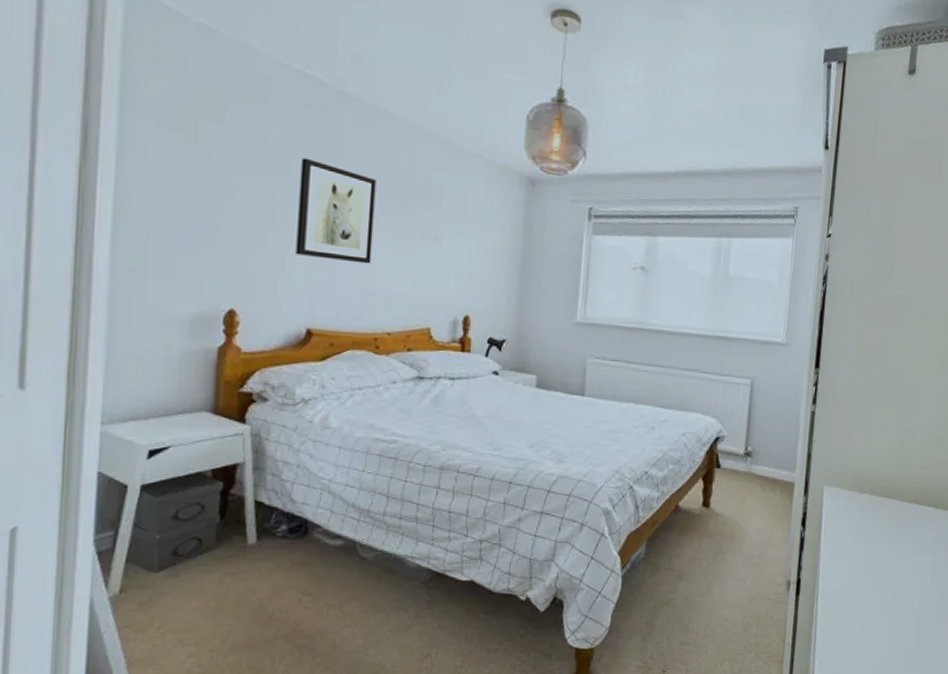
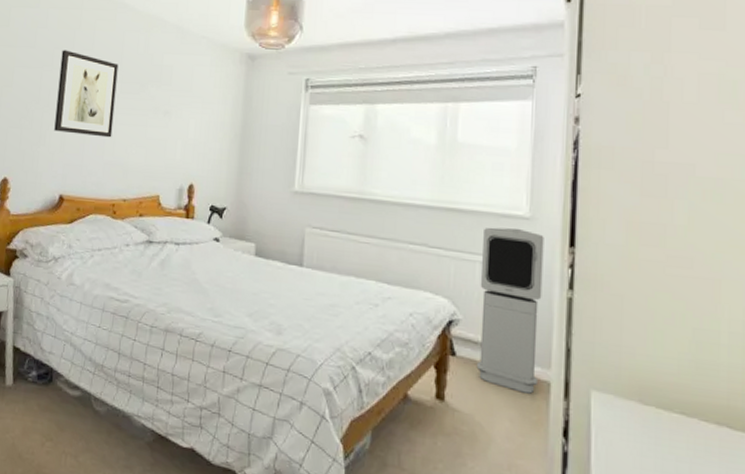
air purifier: none [737,353,796,494] -> present [476,227,544,394]

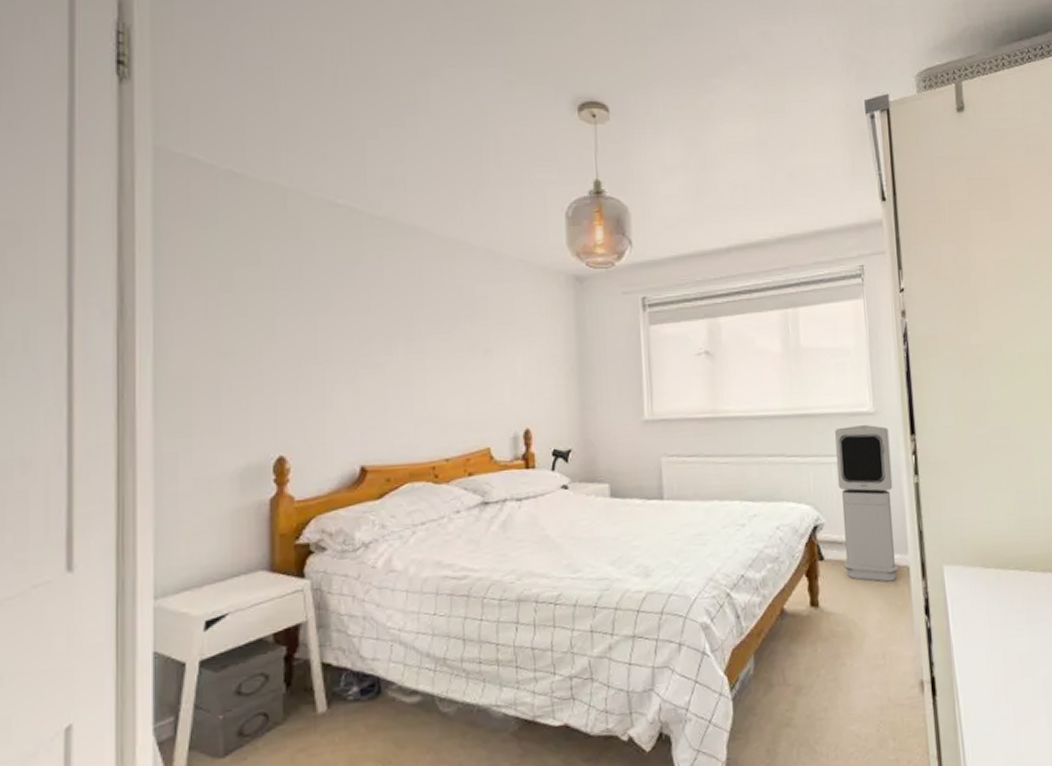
wall art: present [54,50,119,138] -> none [340,288,421,390]

